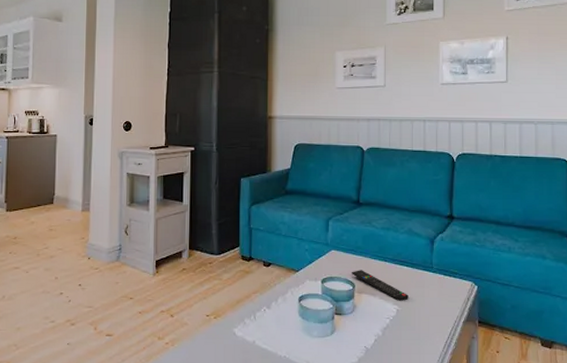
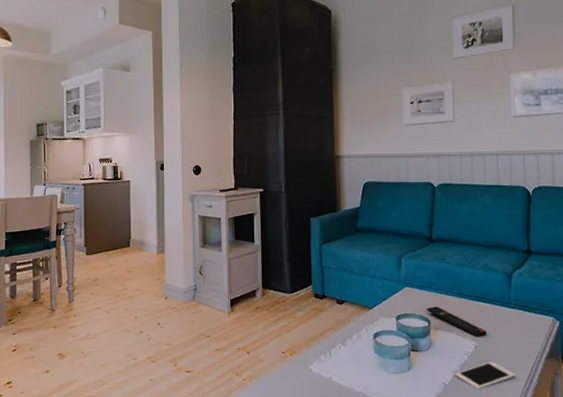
cell phone: none [376,325,435,353] -> present [454,361,516,390]

